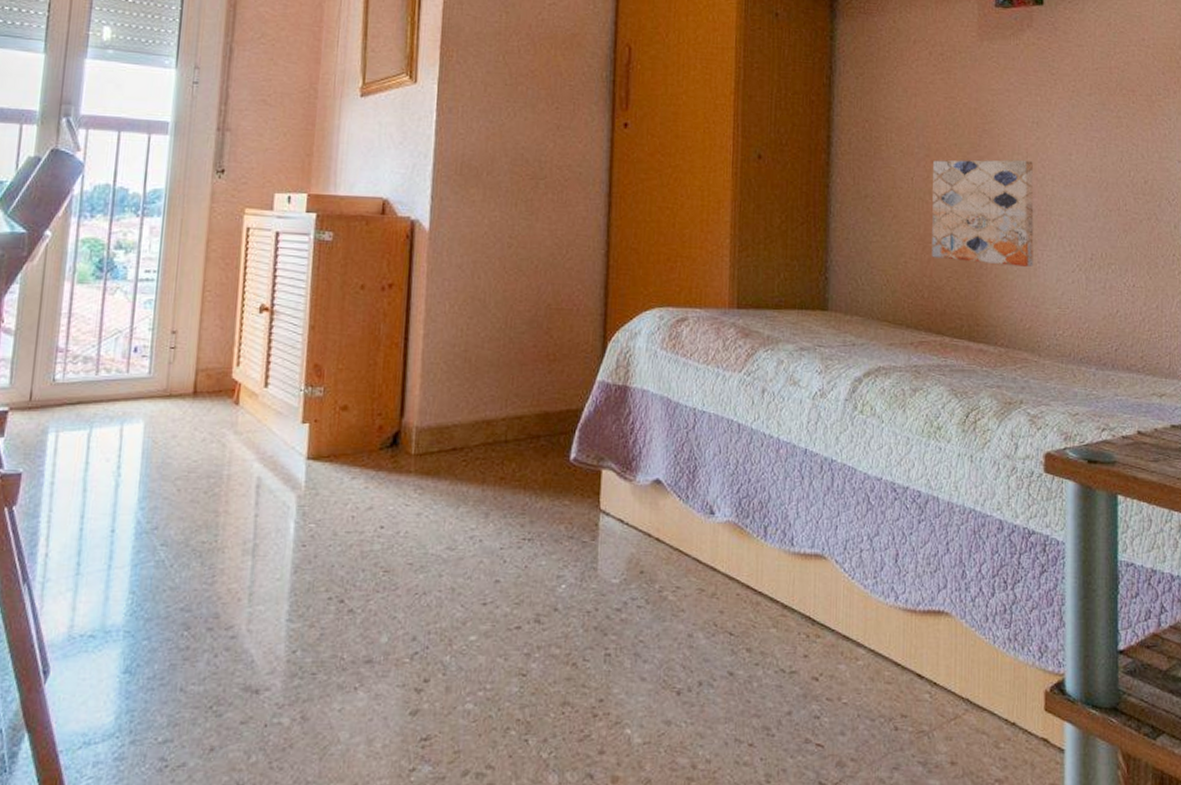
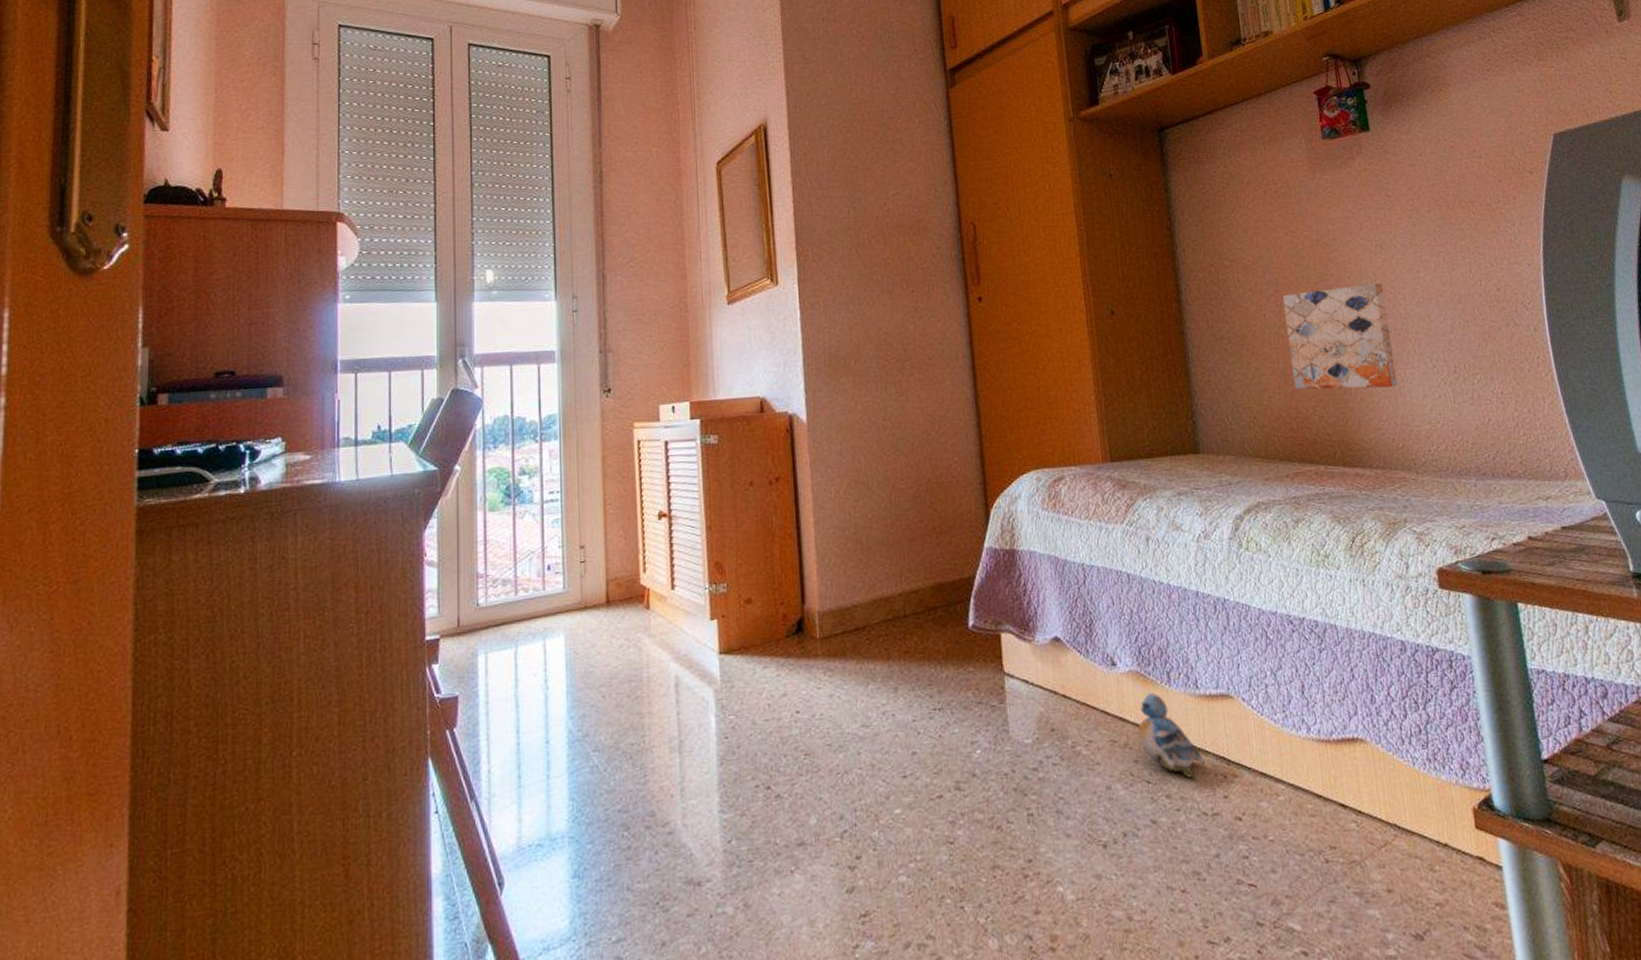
plush toy: none [727,545,791,635] -> present [1138,692,1206,779]

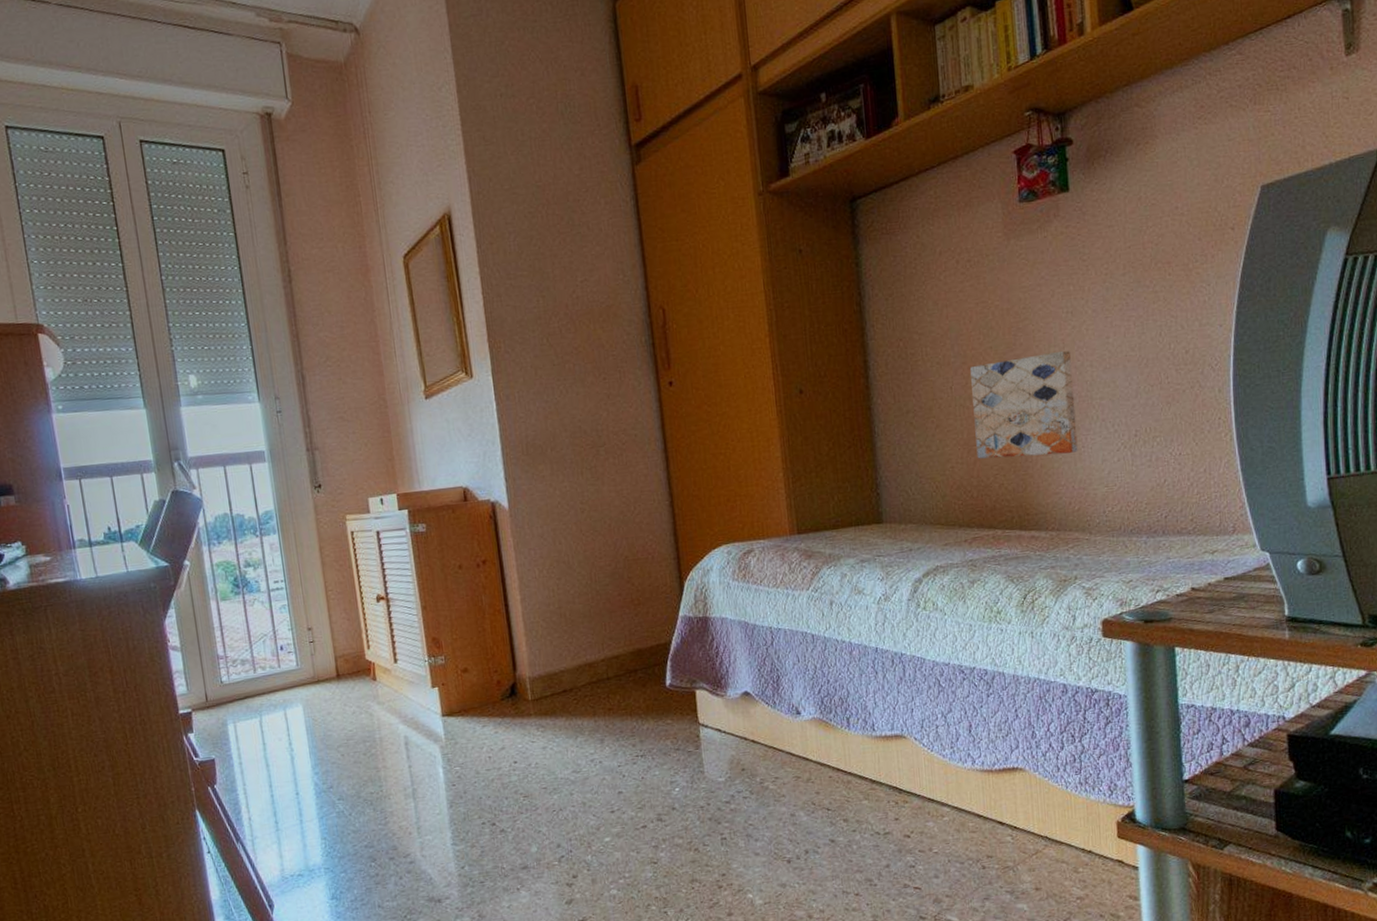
plush toy: present [1138,692,1206,779] -> none [819,735,880,806]

